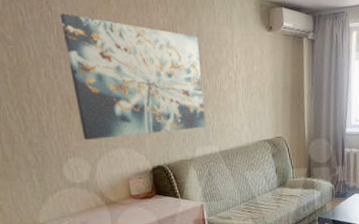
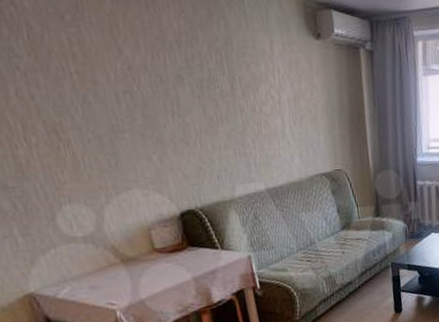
wall art: present [60,13,206,140] -> none [29,10,246,180]

